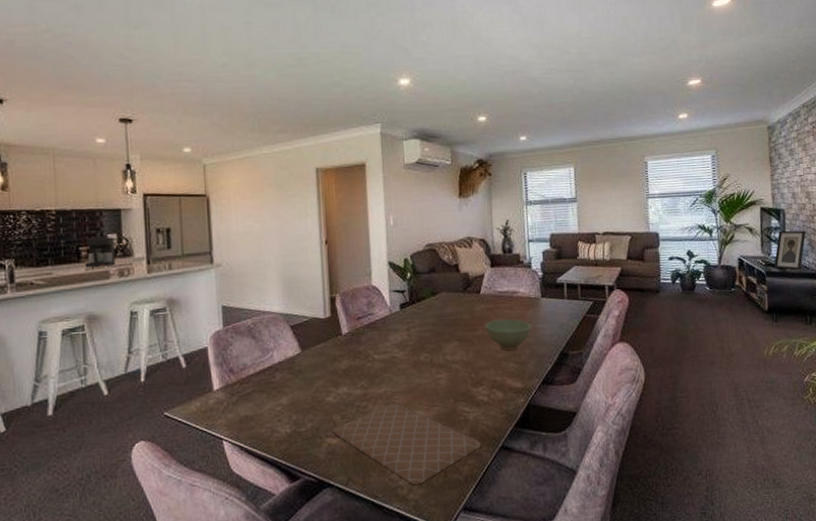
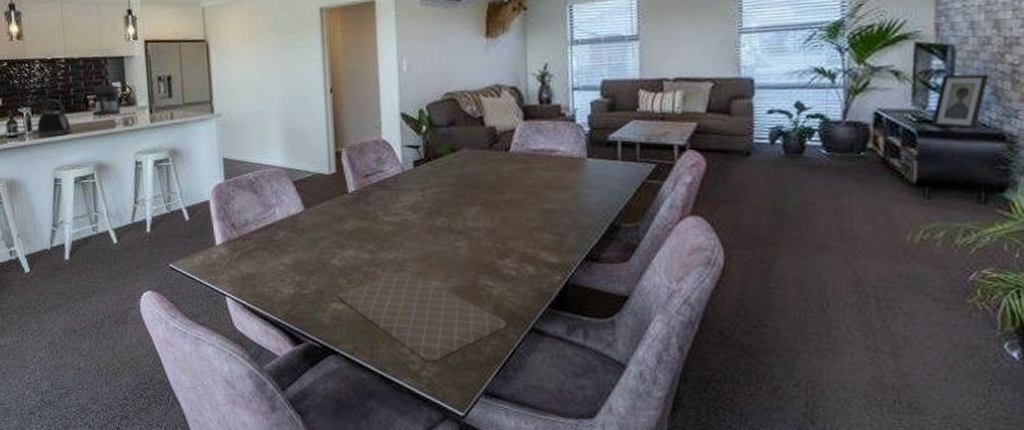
kettle: none [20,250,60,291] -> present [37,99,72,138]
bowl: present [485,318,532,351] -> none [515,181,574,219]

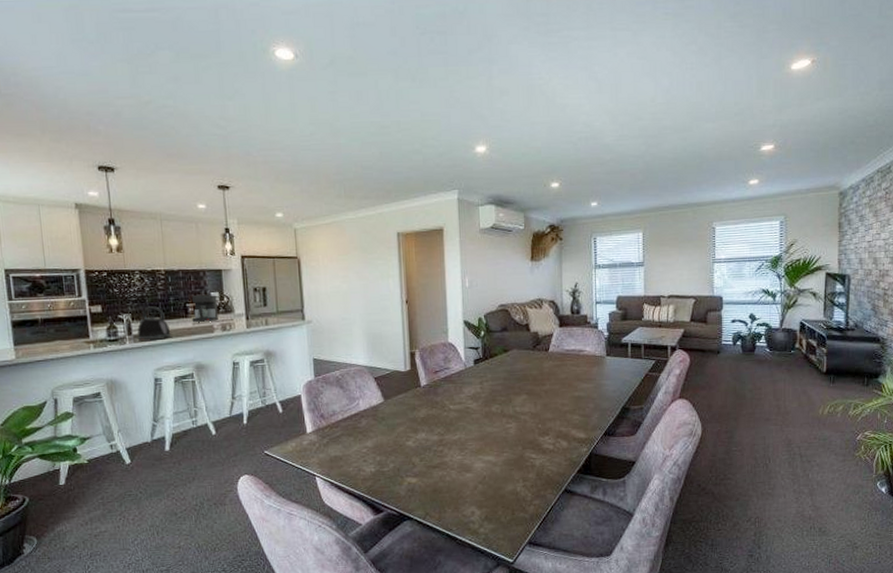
placemat: present [338,271,507,362] -> none [412,449,547,521]
picture frame: present [931,74,989,129] -> none [835,295,870,334]

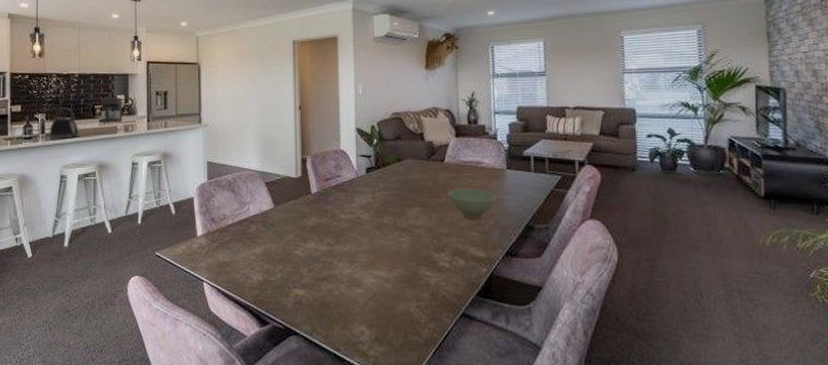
bowl: none [552,375,596,404] -> present [448,188,496,220]

